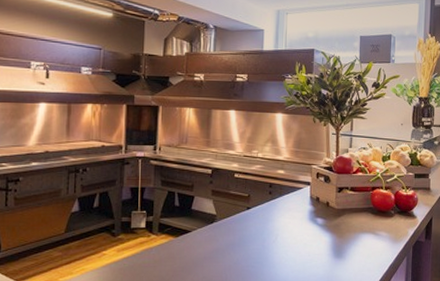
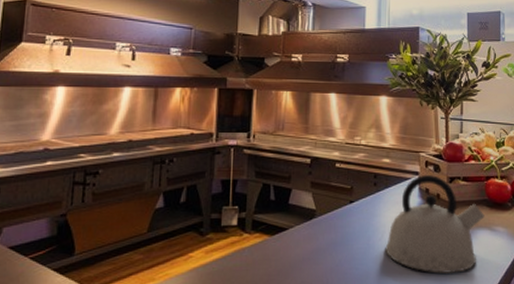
kettle: none [278,185,369,272] -> present [385,175,485,275]

